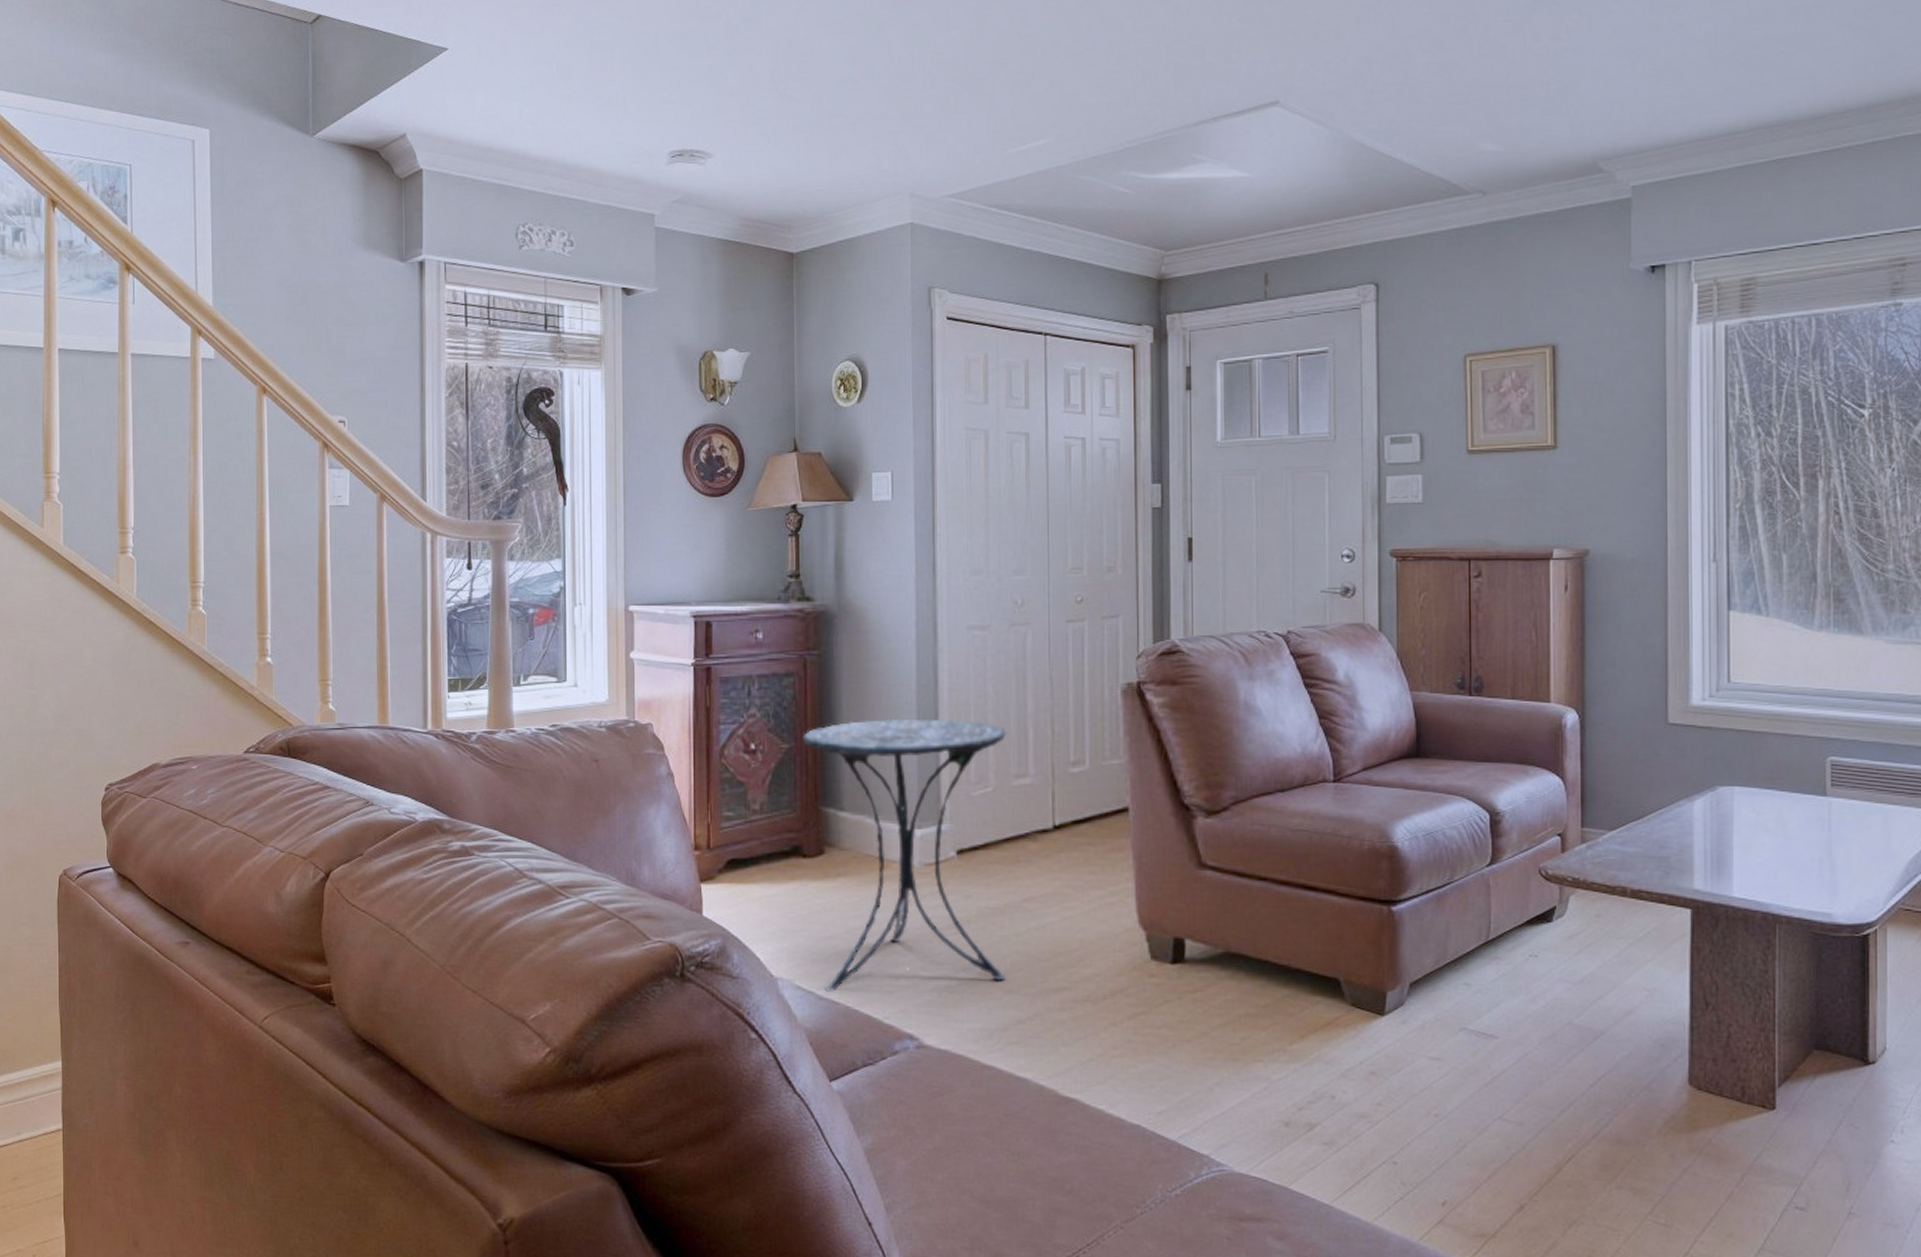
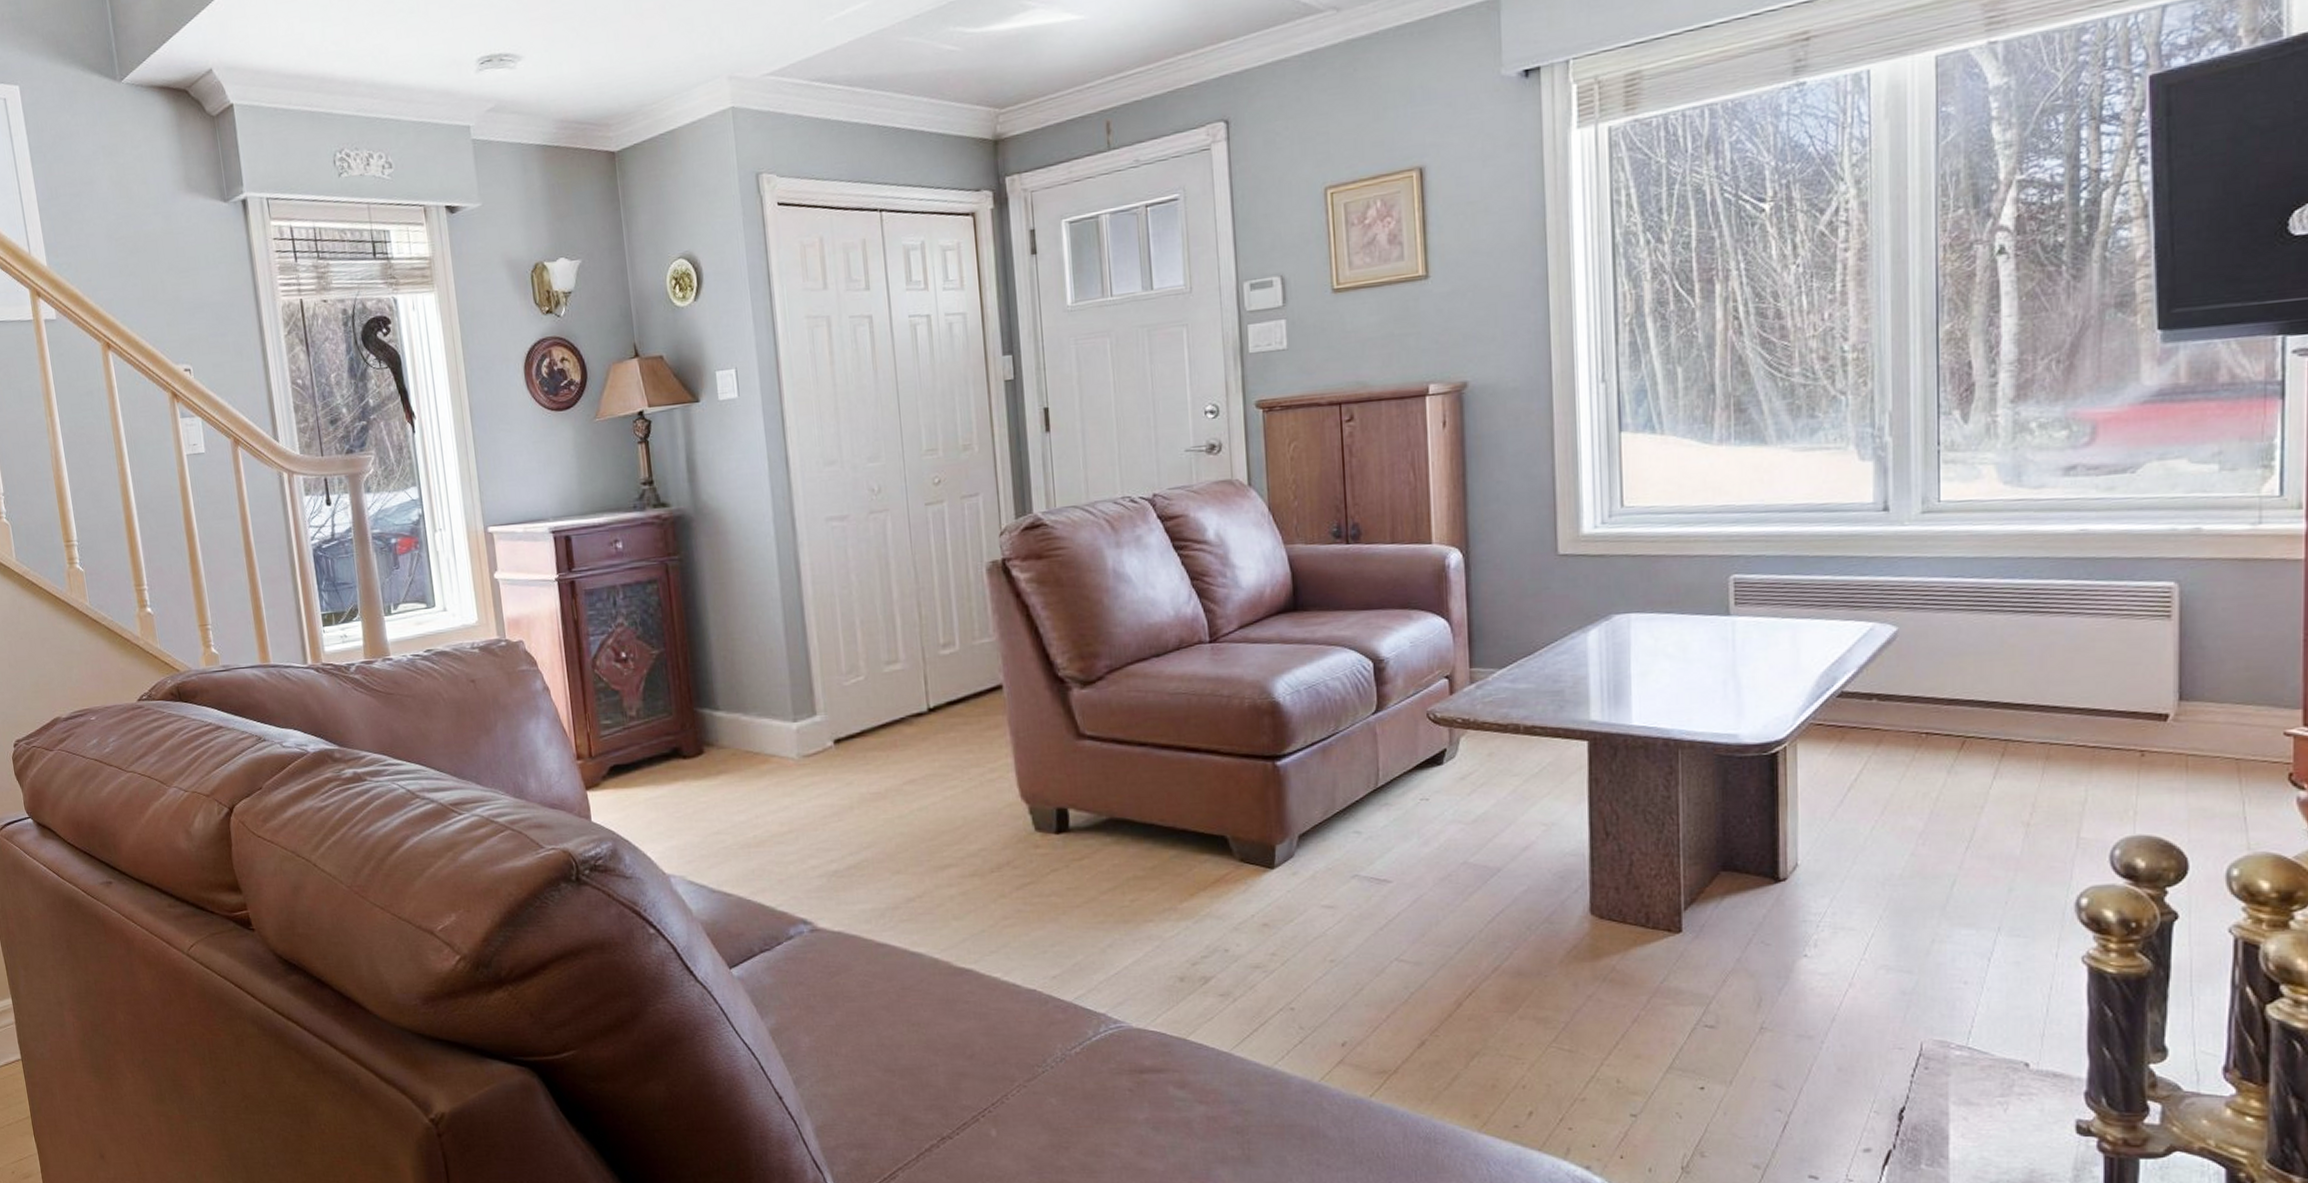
side table: present [802,718,1006,992] -> none [671,611,893,885]

